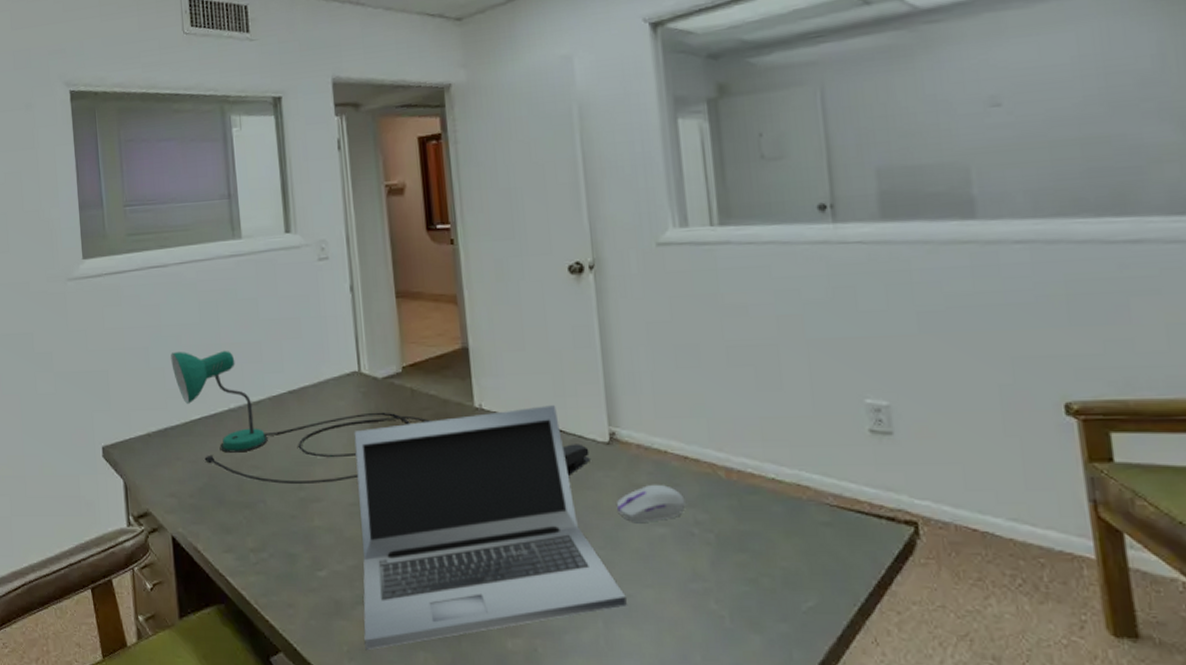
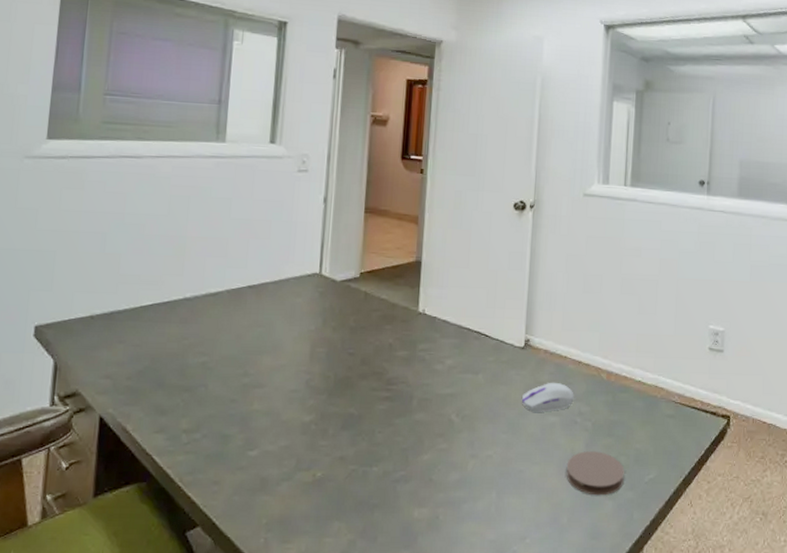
desk lamp: present [171,350,432,485] -> none [129,240,380,372]
laptop: present [354,405,627,650] -> none [284,314,518,521]
stapler: present [561,444,590,477] -> none [485,347,507,374]
coaster: none [688,571,772,628] -> present [566,451,625,496]

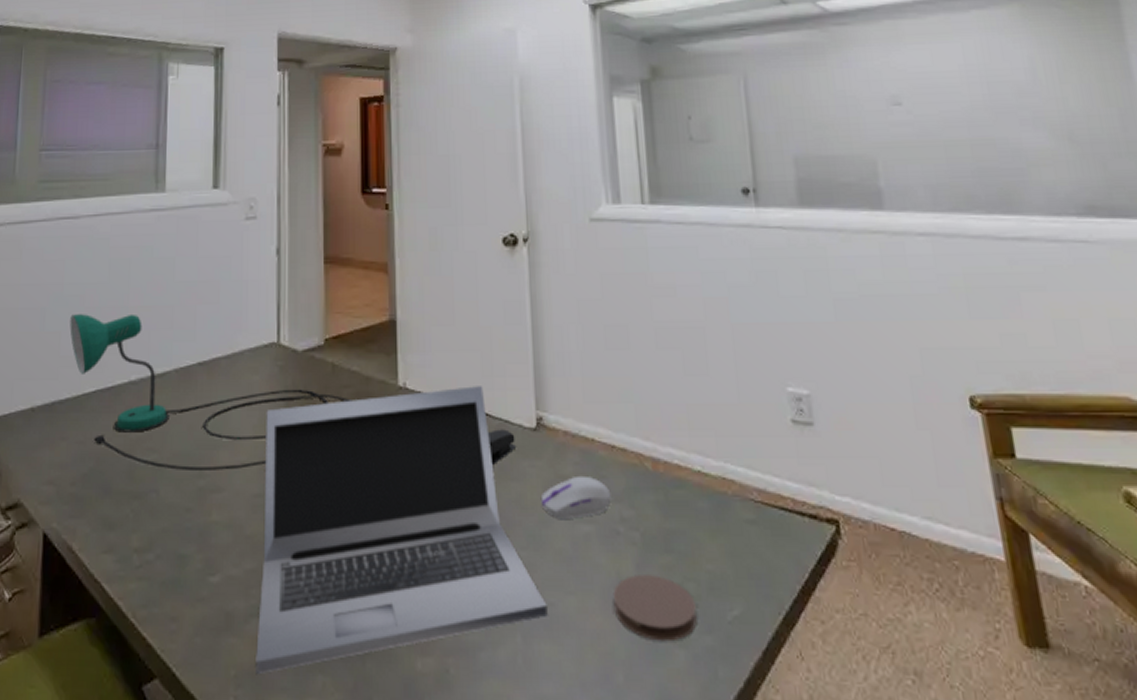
desk lamp: none [129,240,380,372] -> present [70,313,352,472]
laptop: none [284,314,518,521] -> present [256,386,548,674]
stapler: none [485,347,507,374] -> present [487,429,516,466]

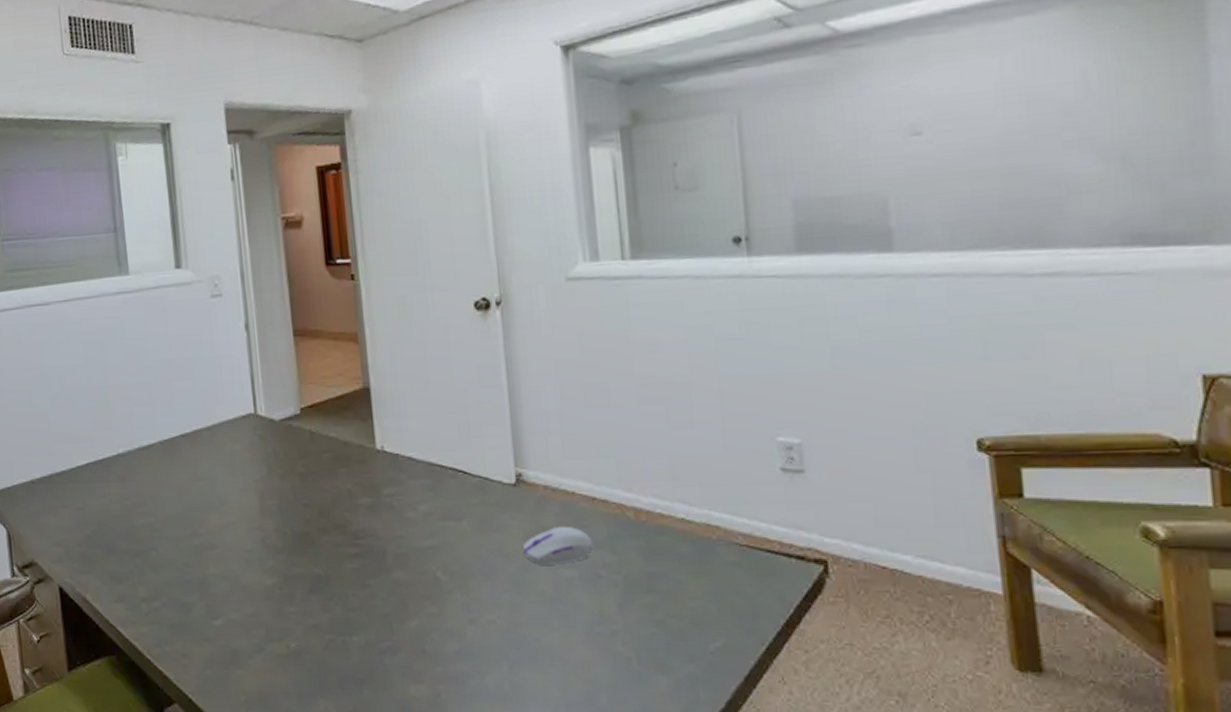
desk lamp: present [70,313,352,472] -> none [55,392,332,532]
laptop: present [256,386,548,674] -> none [250,446,532,699]
stapler: present [487,429,516,466] -> none [466,486,496,520]
coaster: present [612,575,697,642] -> none [595,613,679,670]

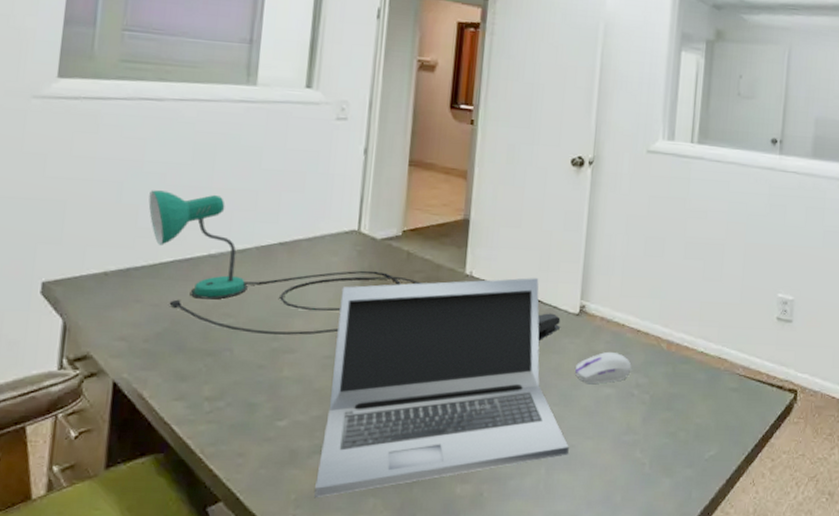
desk lamp: none [55,392,332,532] -> present [148,190,423,336]
laptop: none [250,446,532,699] -> present [314,278,569,497]
stapler: none [466,486,496,520] -> present [537,313,561,342]

